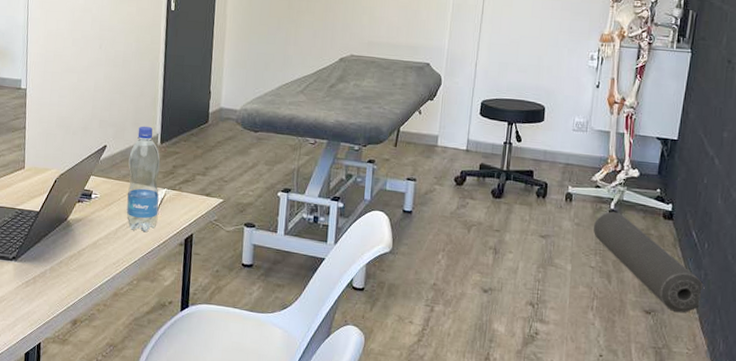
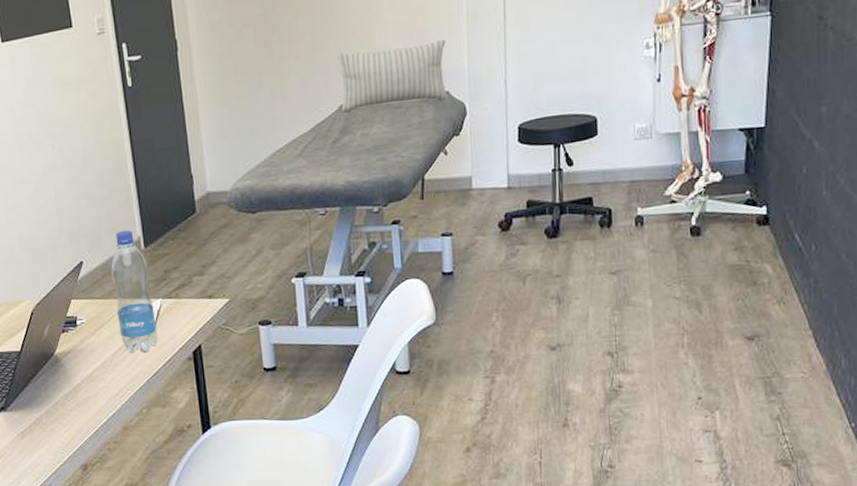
pillow: none [340,16,433,70] -> present [338,39,449,113]
foam roller: present [593,211,705,313] -> none [672,227,816,333]

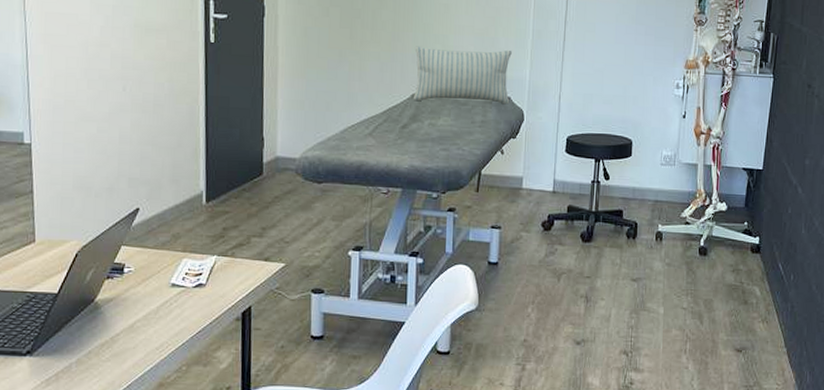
bottle: present [111,230,158,353] -> none [168,182,208,309]

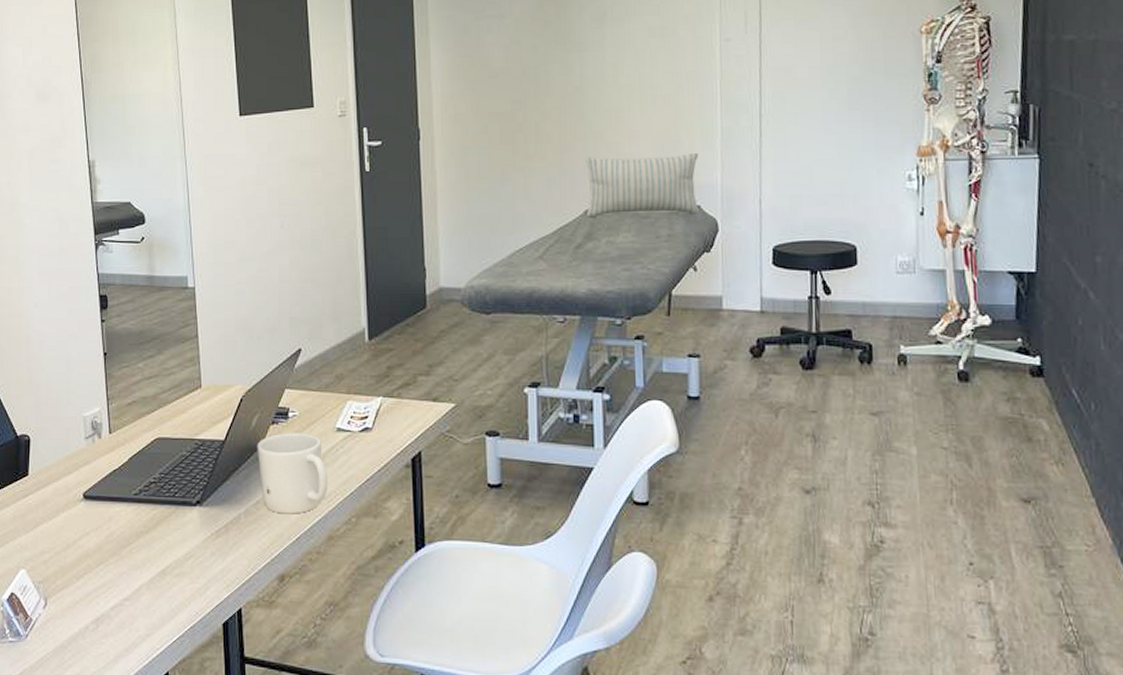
mug: none [90,287,160,363] -> present [257,433,327,514]

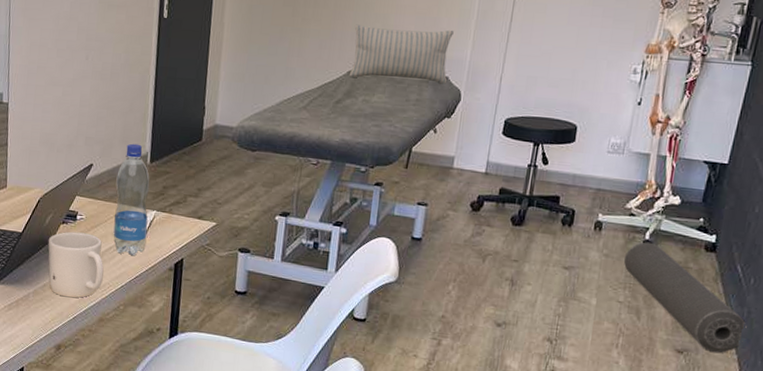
bottle: none [331,319,375,455] -> present [113,143,150,256]
foam roller: none [939,373,1098,498] -> present [623,242,747,353]

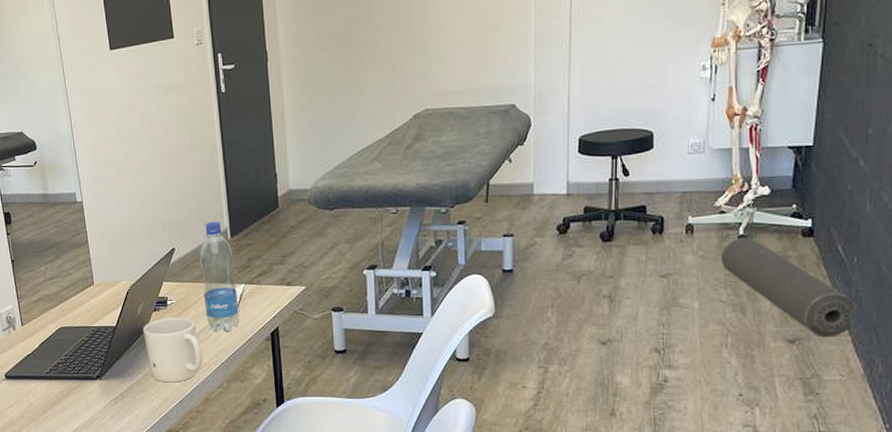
pillow: present [348,24,454,84] -> none [414,56,515,122]

